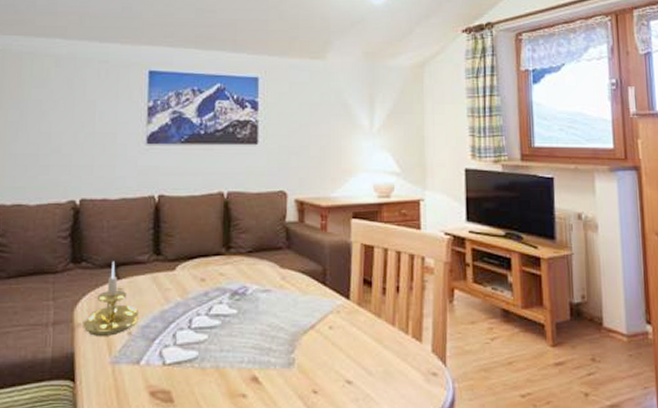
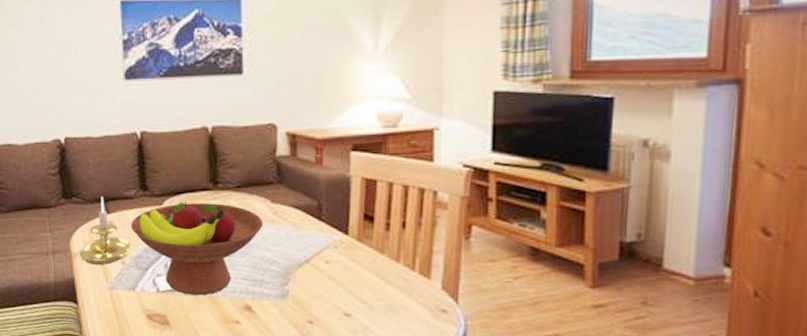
fruit bowl: none [140,267,273,368] -> present [130,202,264,296]

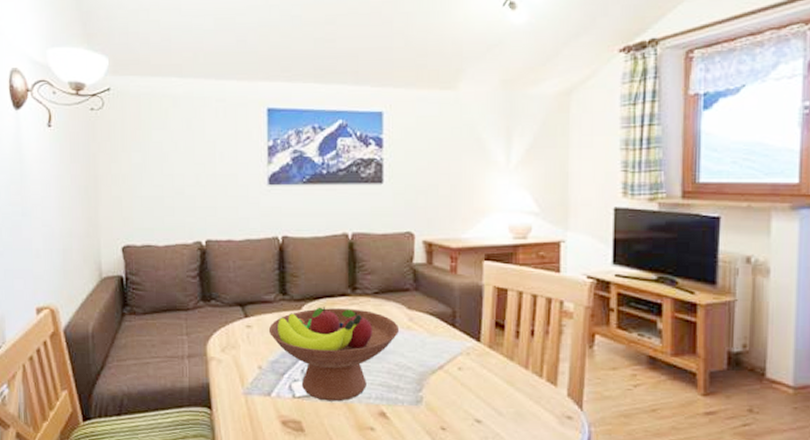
candle holder: present [79,196,131,265] -> none [215,300,268,369]

